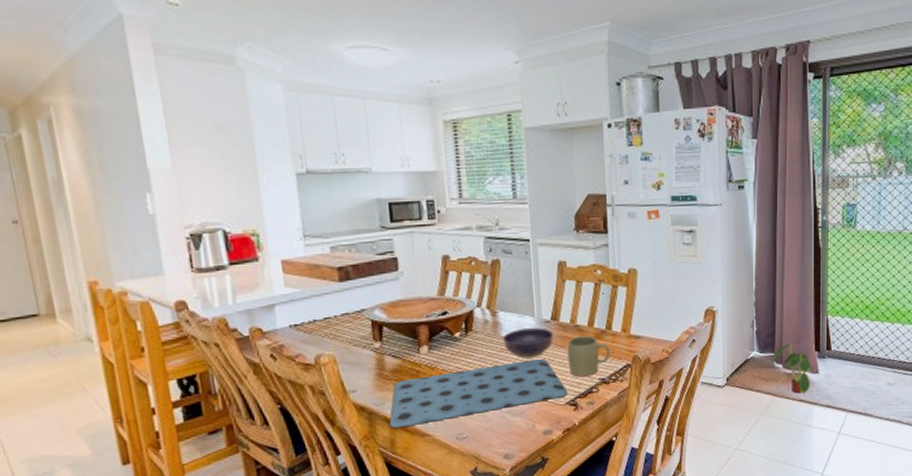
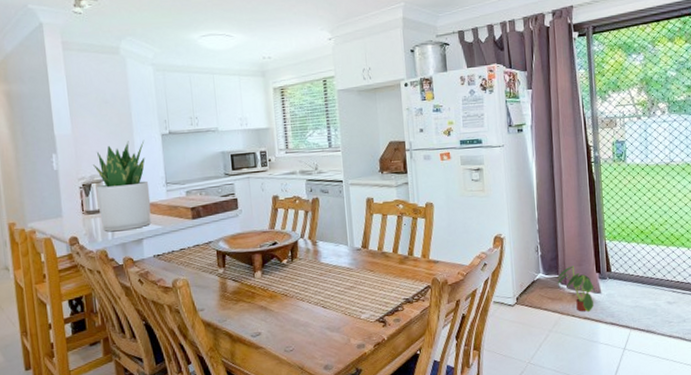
planter: none [202,179,285,296] -> present [92,139,151,232]
placemat: present [389,358,568,429] -> none [230,281,378,342]
bowl: present [503,327,554,358] -> none [322,254,365,281]
mug: present [567,335,610,377] -> none [376,261,413,297]

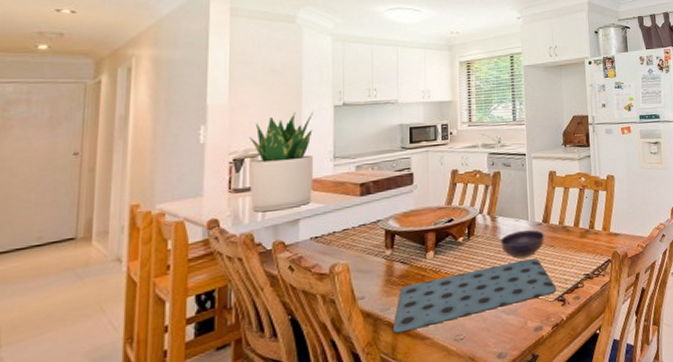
placemat: none [230,281,378,342] -> present [392,258,557,334]
bowl: none [322,254,365,281] -> present [501,230,545,259]

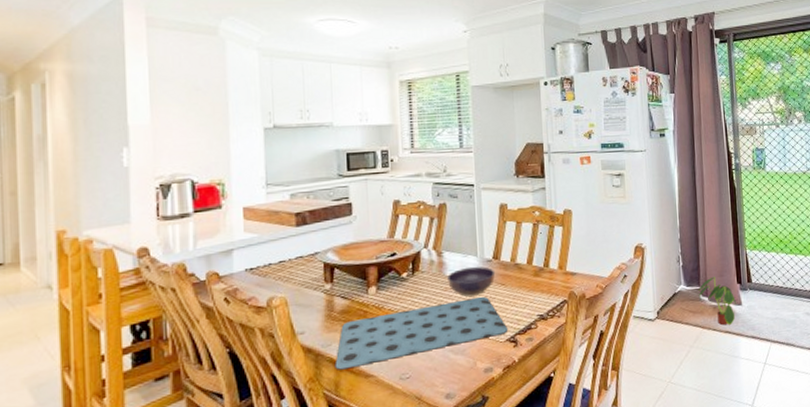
planter: present [248,111,314,213] -> none [174,134,246,242]

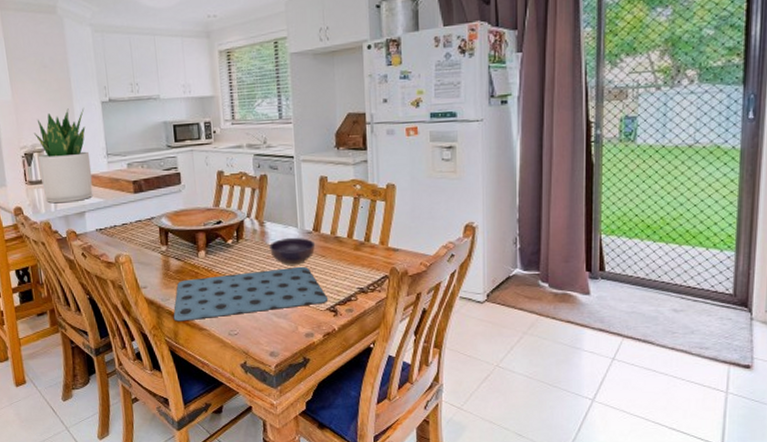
planter: none [174,134,246,242] -> present [33,107,93,204]
plant: present [698,276,737,326] -> none [536,262,584,316]

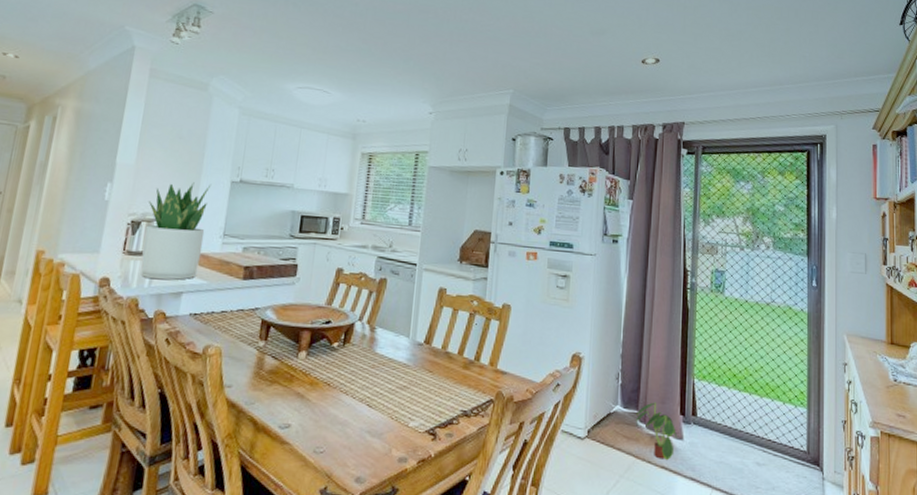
placemat: present [173,266,329,322] -> none [254,380,429,432]
bowl: present [269,237,316,265] -> none [376,347,425,378]
plant: none [536,262,584,316] -> present [635,402,678,461]

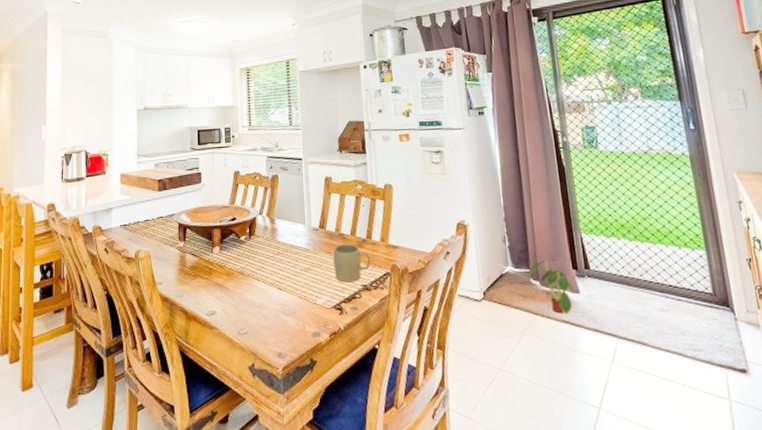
planter: present [141,182,212,280] -> none [75,114,122,200]
mug: none [433,363,475,406] -> present [333,244,371,283]

